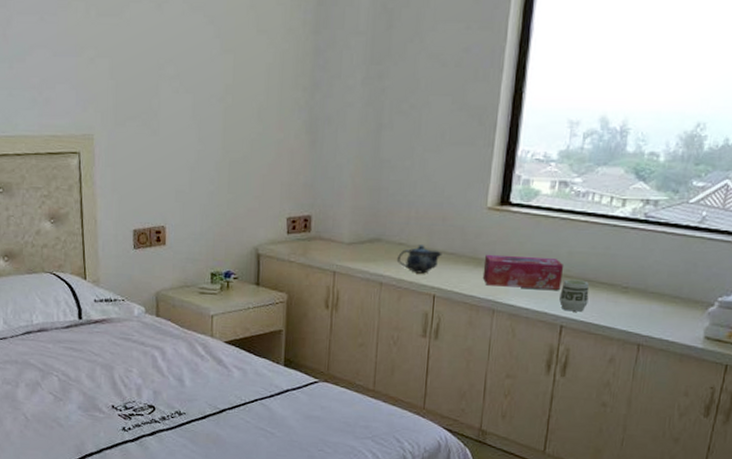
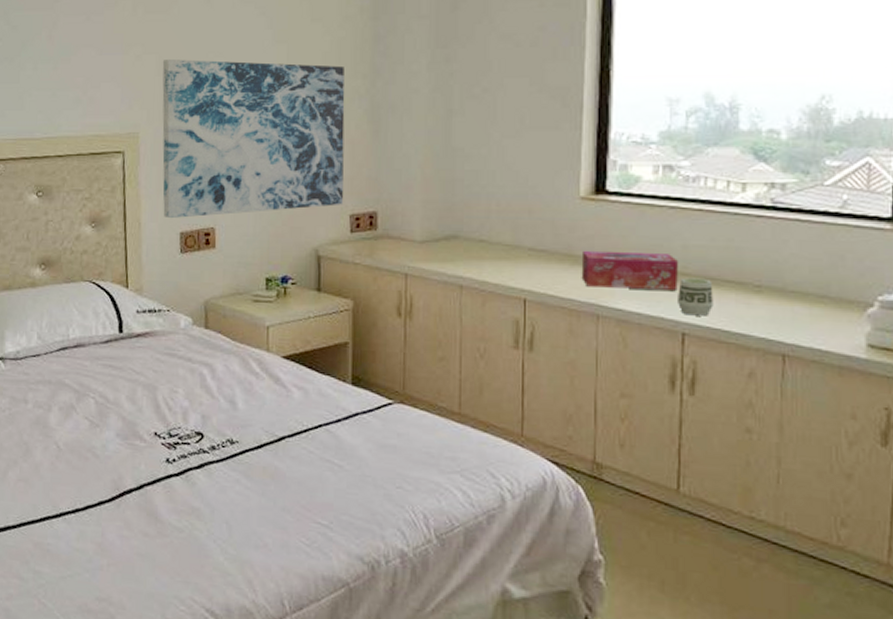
wall art: none [115,64,287,217] -> present [162,59,345,219]
teapot: present [396,245,442,274] -> none [478,241,531,275]

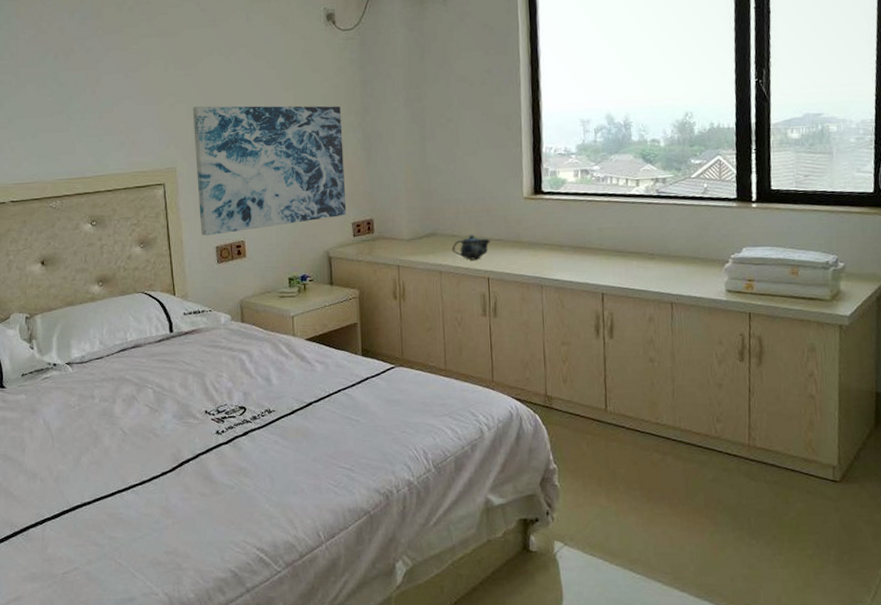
teapot: none [478,241,531,275] -> present [452,235,491,260]
tissue box: present [581,250,679,290] -> none [527,236,597,265]
cup: present [678,277,713,316] -> none [597,251,622,280]

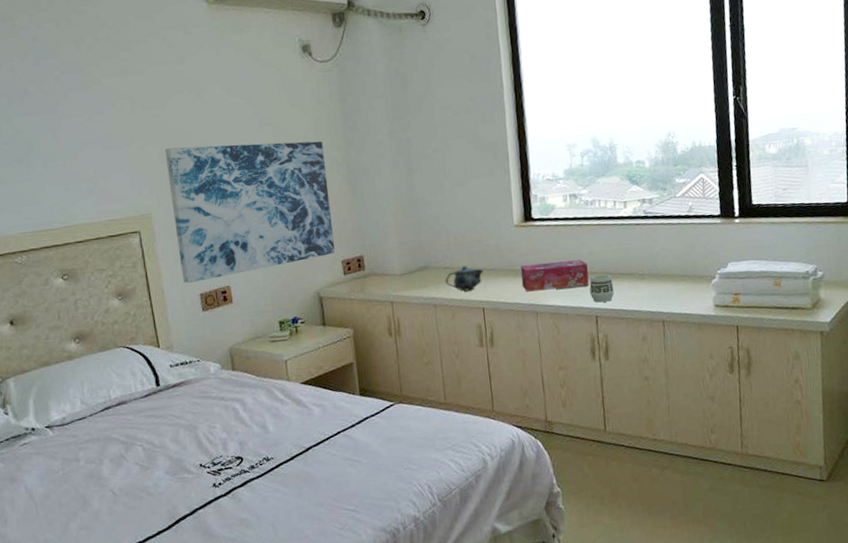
tissue box: none [527,236,597,265] -> present [520,260,589,292]
cup: none [597,251,622,280] -> present [589,274,614,303]

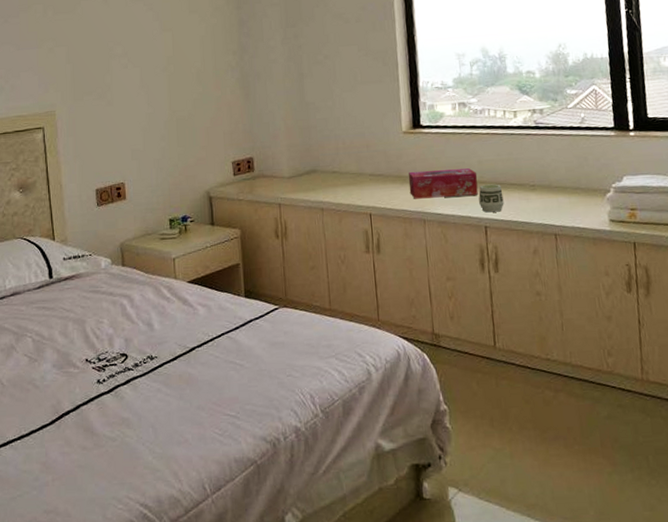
wall art: present [164,141,336,284] -> none [71,45,227,179]
teapot: present [445,266,484,292] -> none [332,170,372,196]

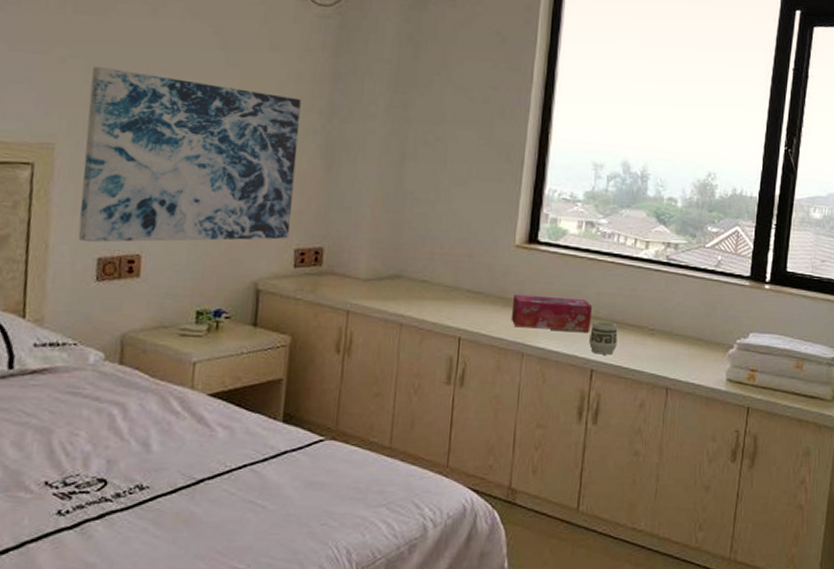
wall art: none [71,45,227,179] -> present [78,67,301,243]

